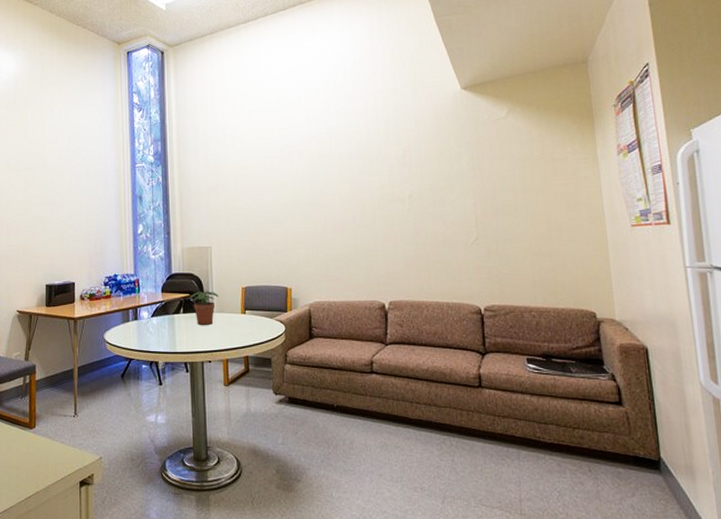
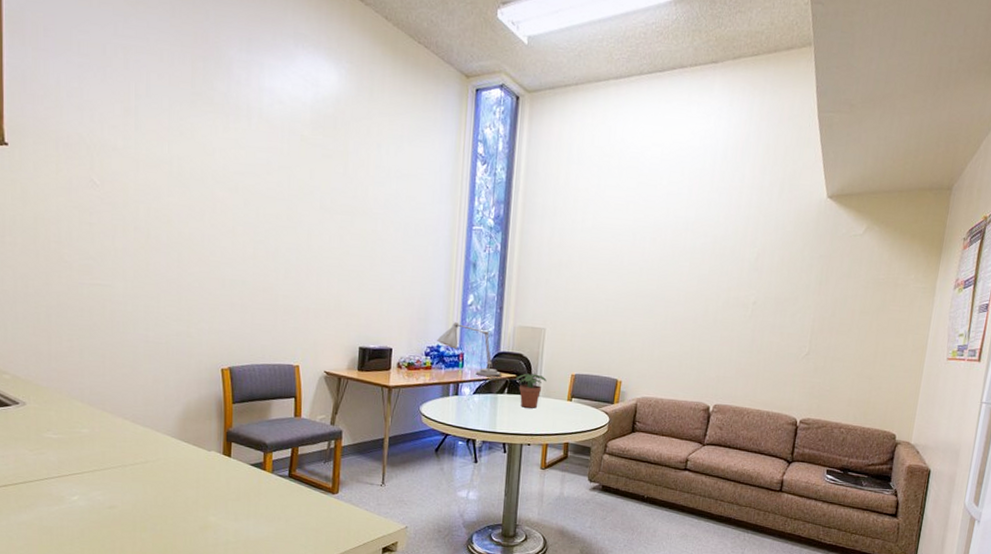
desk lamp: none [114,250,176,299] -> present [437,321,502,377]

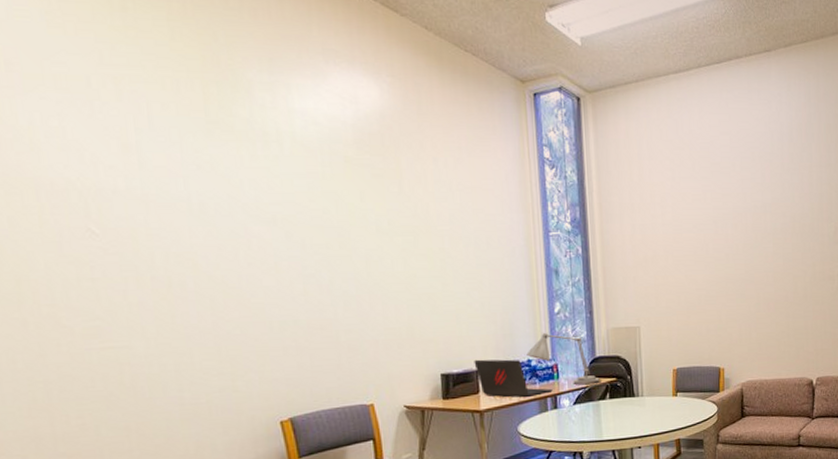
laptop: none [389,338,456,381] -> present [474,359,553,398]
potted plant: present [515,373,547,409] -> none [616,374,649,410]

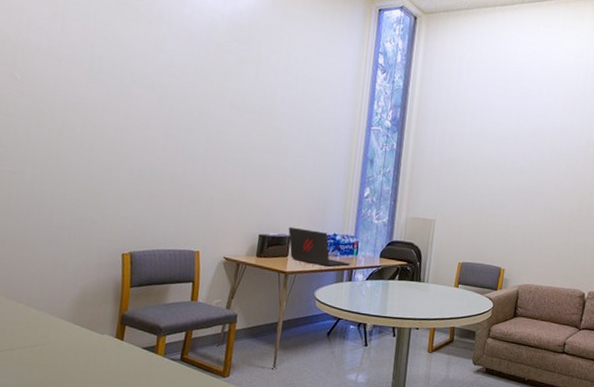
desk lamp: present [526,332,601,385] -> none [334,212,394,265]

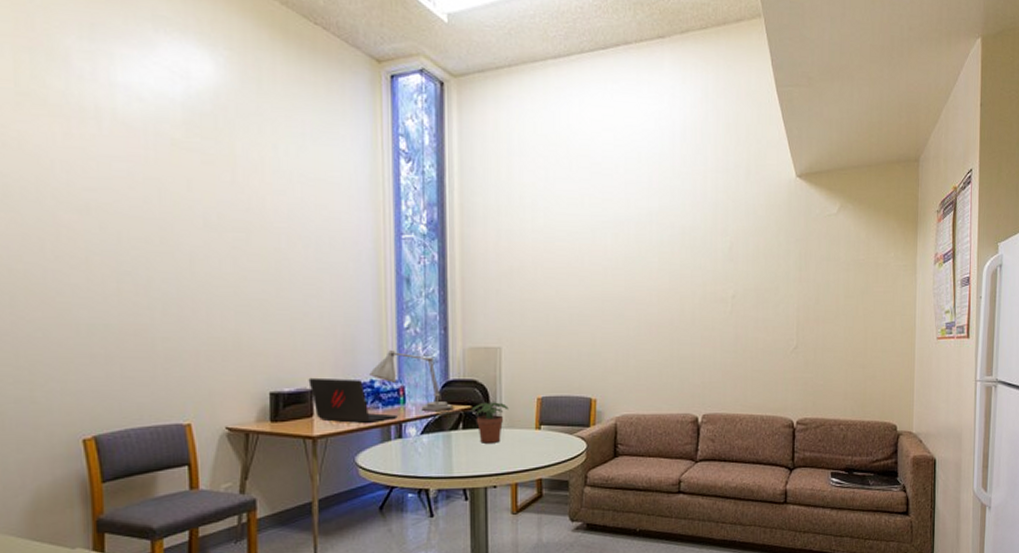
desk lamp: none [334,212,394,265] -> present [369,349,454,412]
potted plant: none [406,261,436,294] -> present [471,402,509,443]

